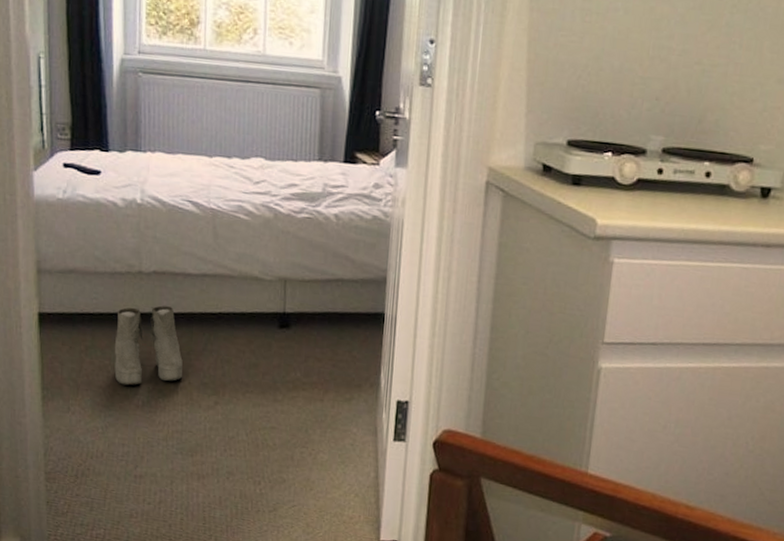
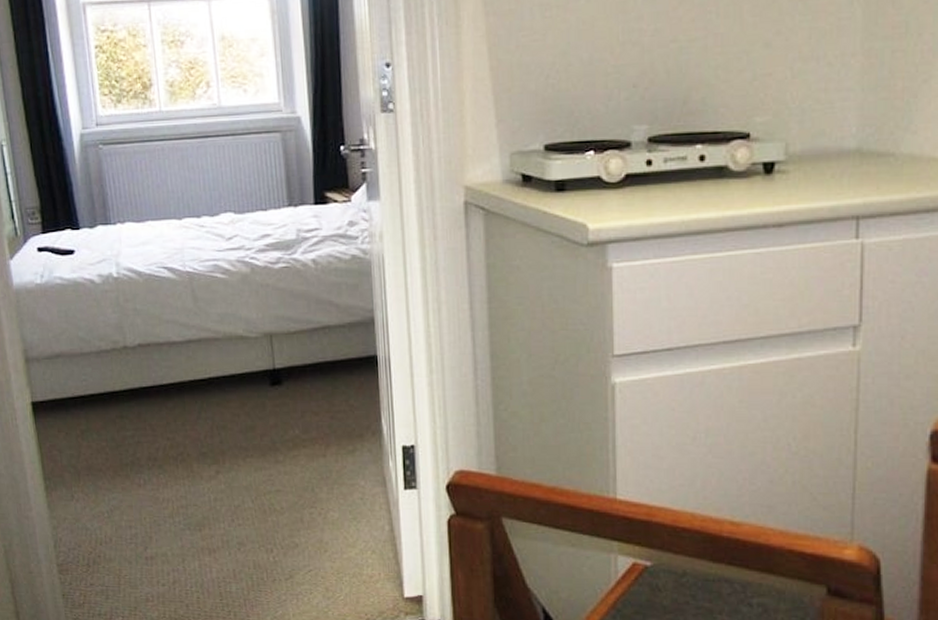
boots: present [114,305,183,386] -> none [108,378,181,465]

